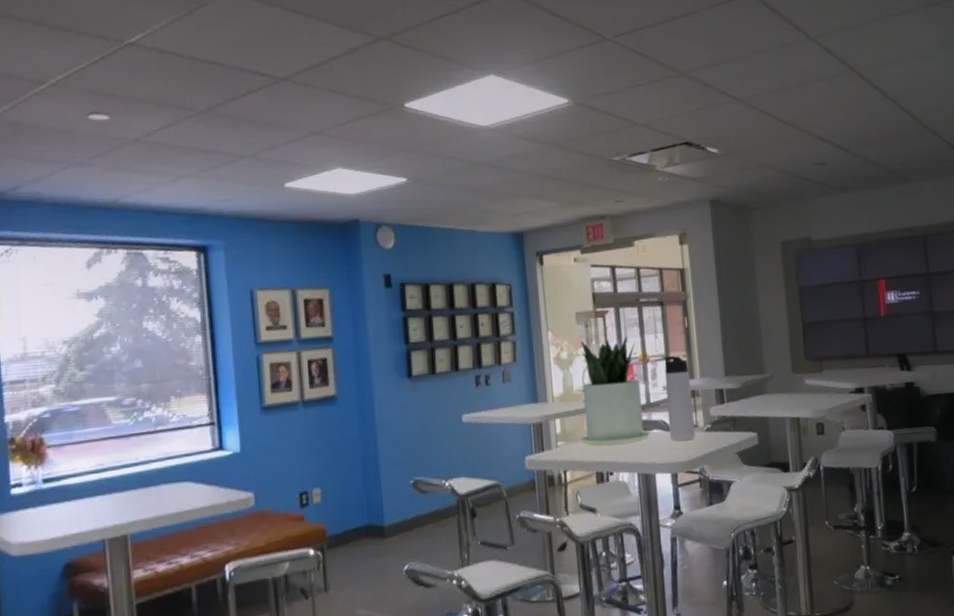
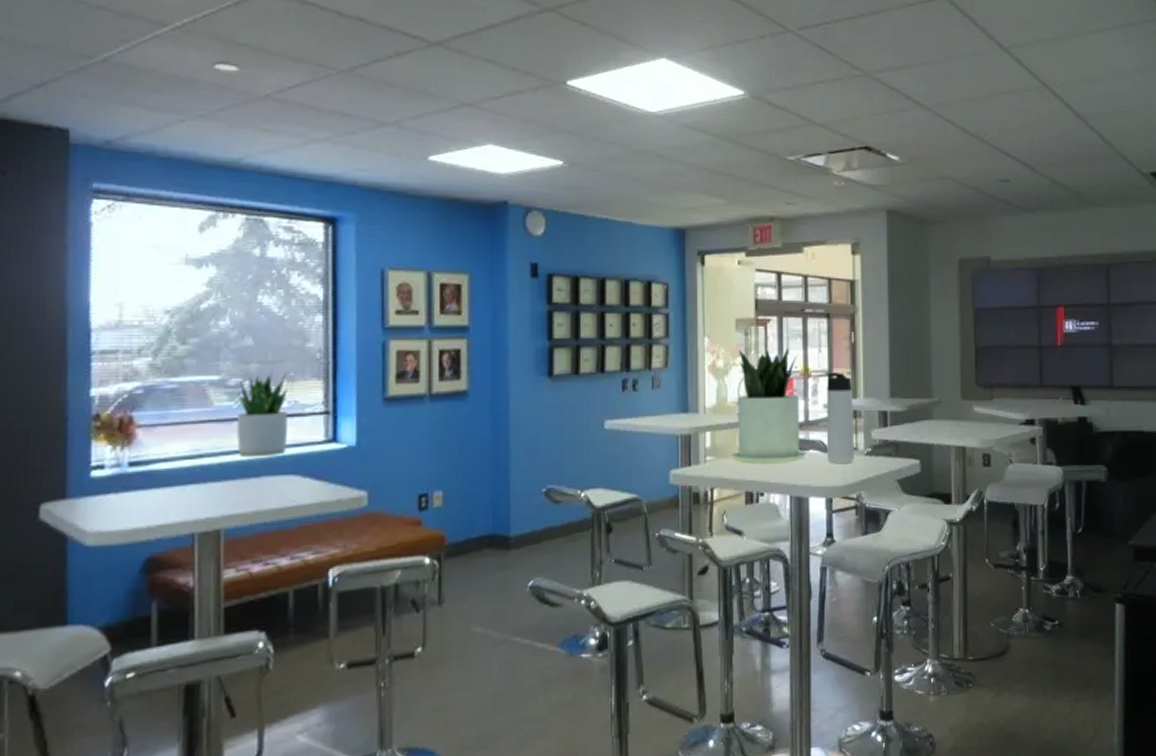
planter: none [133,389,179,469] -> present [237,372,288,458]

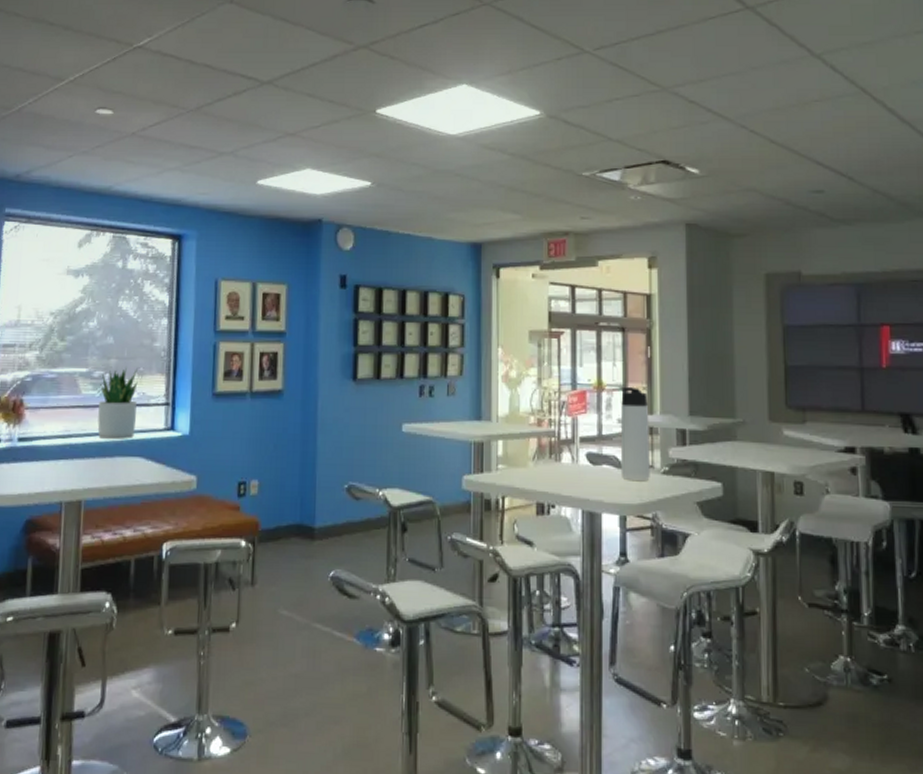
planter: present [731,348,807,464] -> none [522,360,600,477]

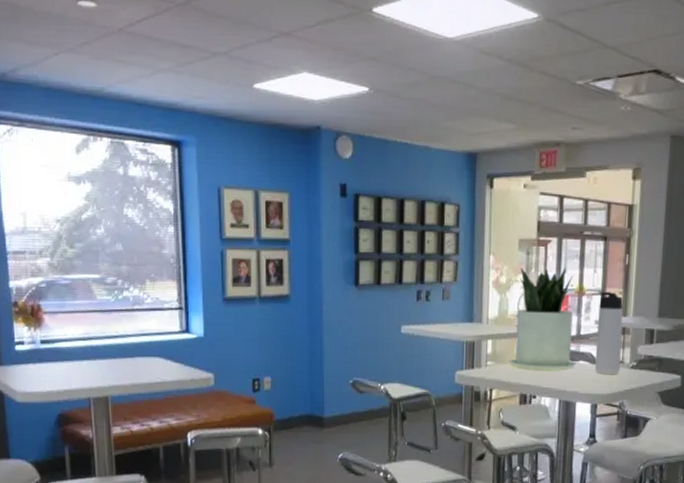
planter: present [97,367,138,440] -> none [114,273,152,342]
planter: none [522,360,600,477] -> present [509,267,577,371]

